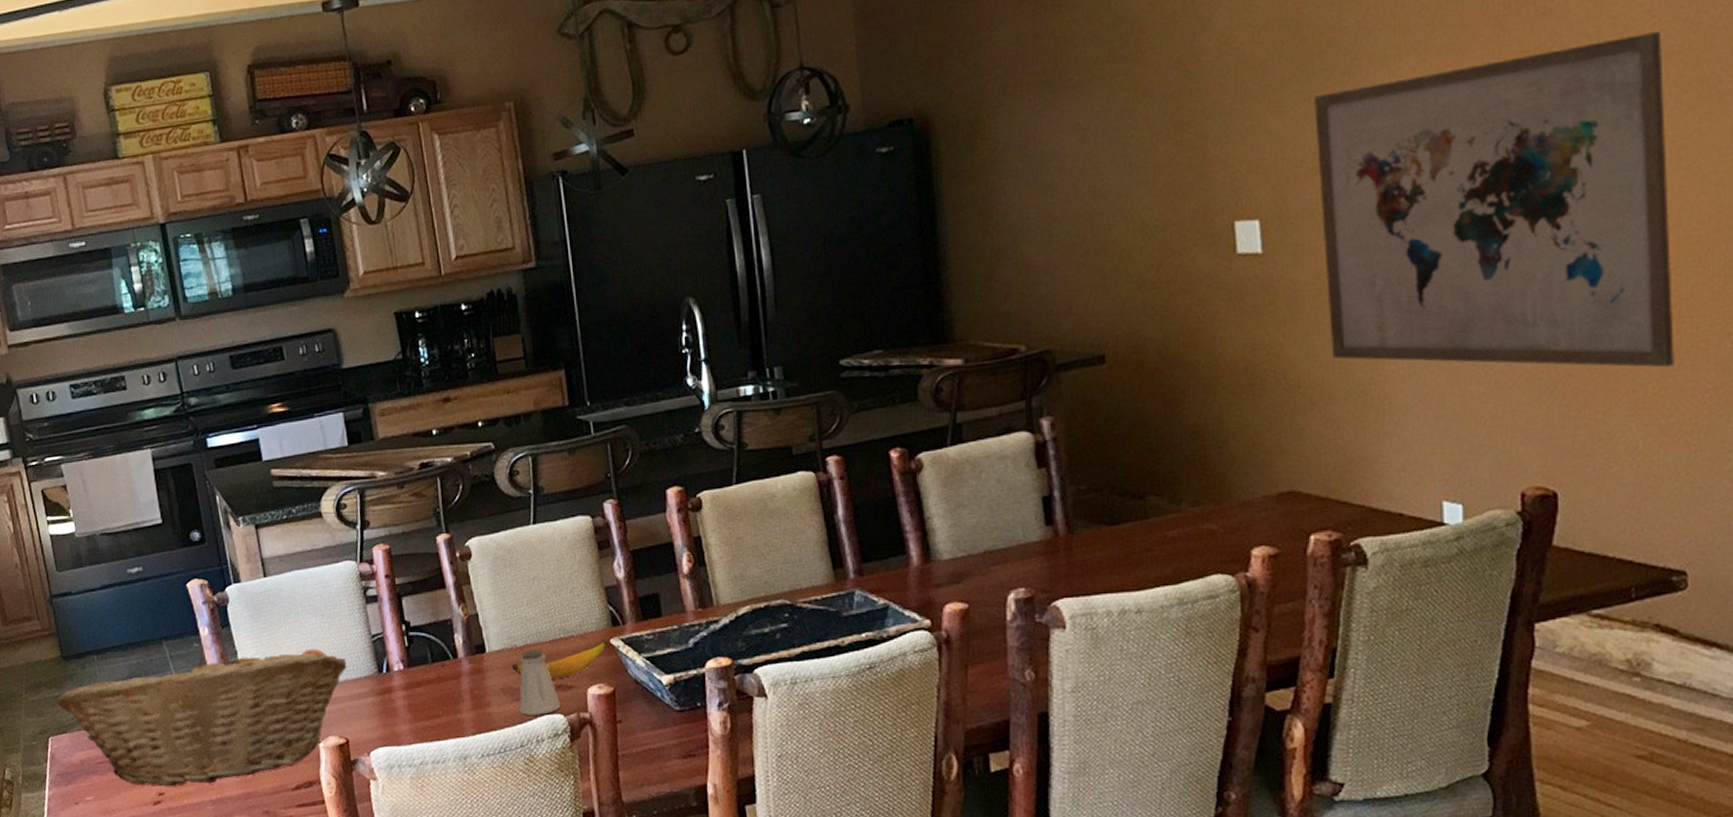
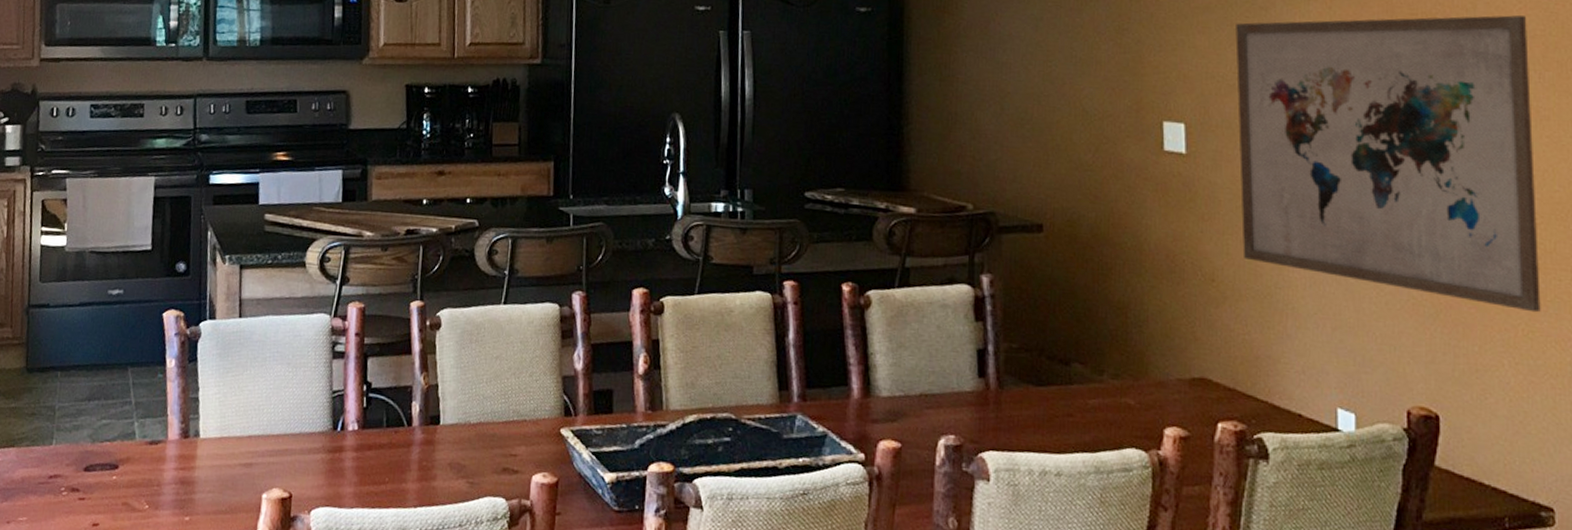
fruit basket: present [56,648,347,787] -> none [11,383,304,520]
banana: present [512,641,608,679] -> none [463,429,558,462]
saltshaker: present [519,649,562,715] -> none [463,428,505,496]

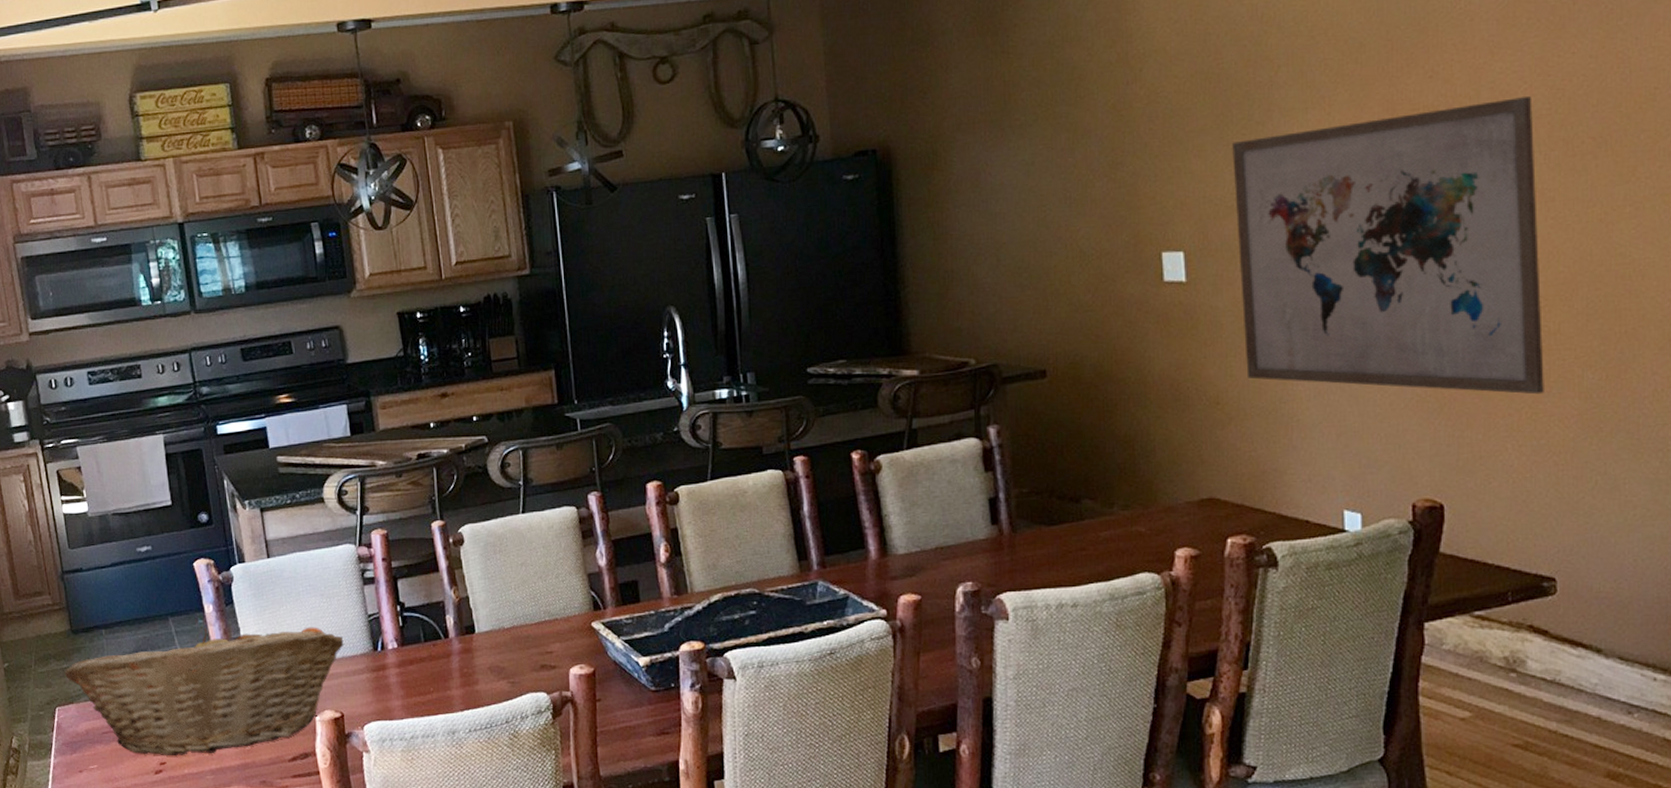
fruit basket: none [11,383,304,520] -> present [64,627,344,756]

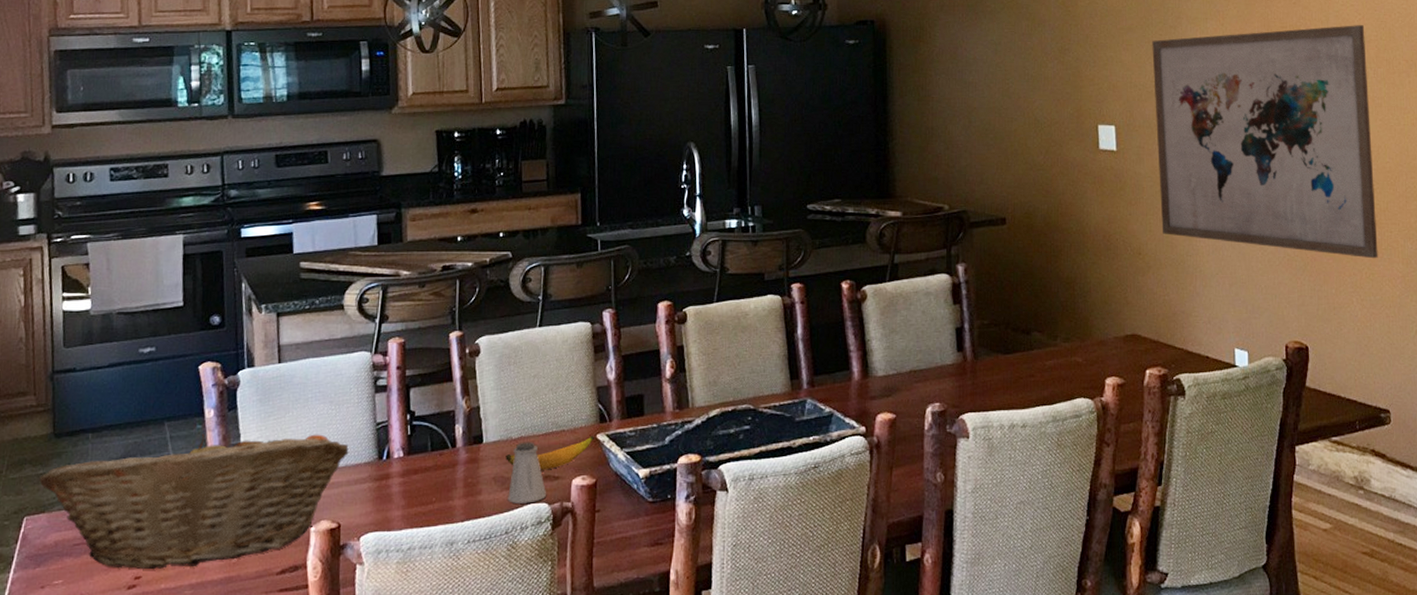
banana: none [499,624,589,659] -> present [506,436,594,470]
saltshaker: none [505,631,545,693] -> present [508,442,547,503]

